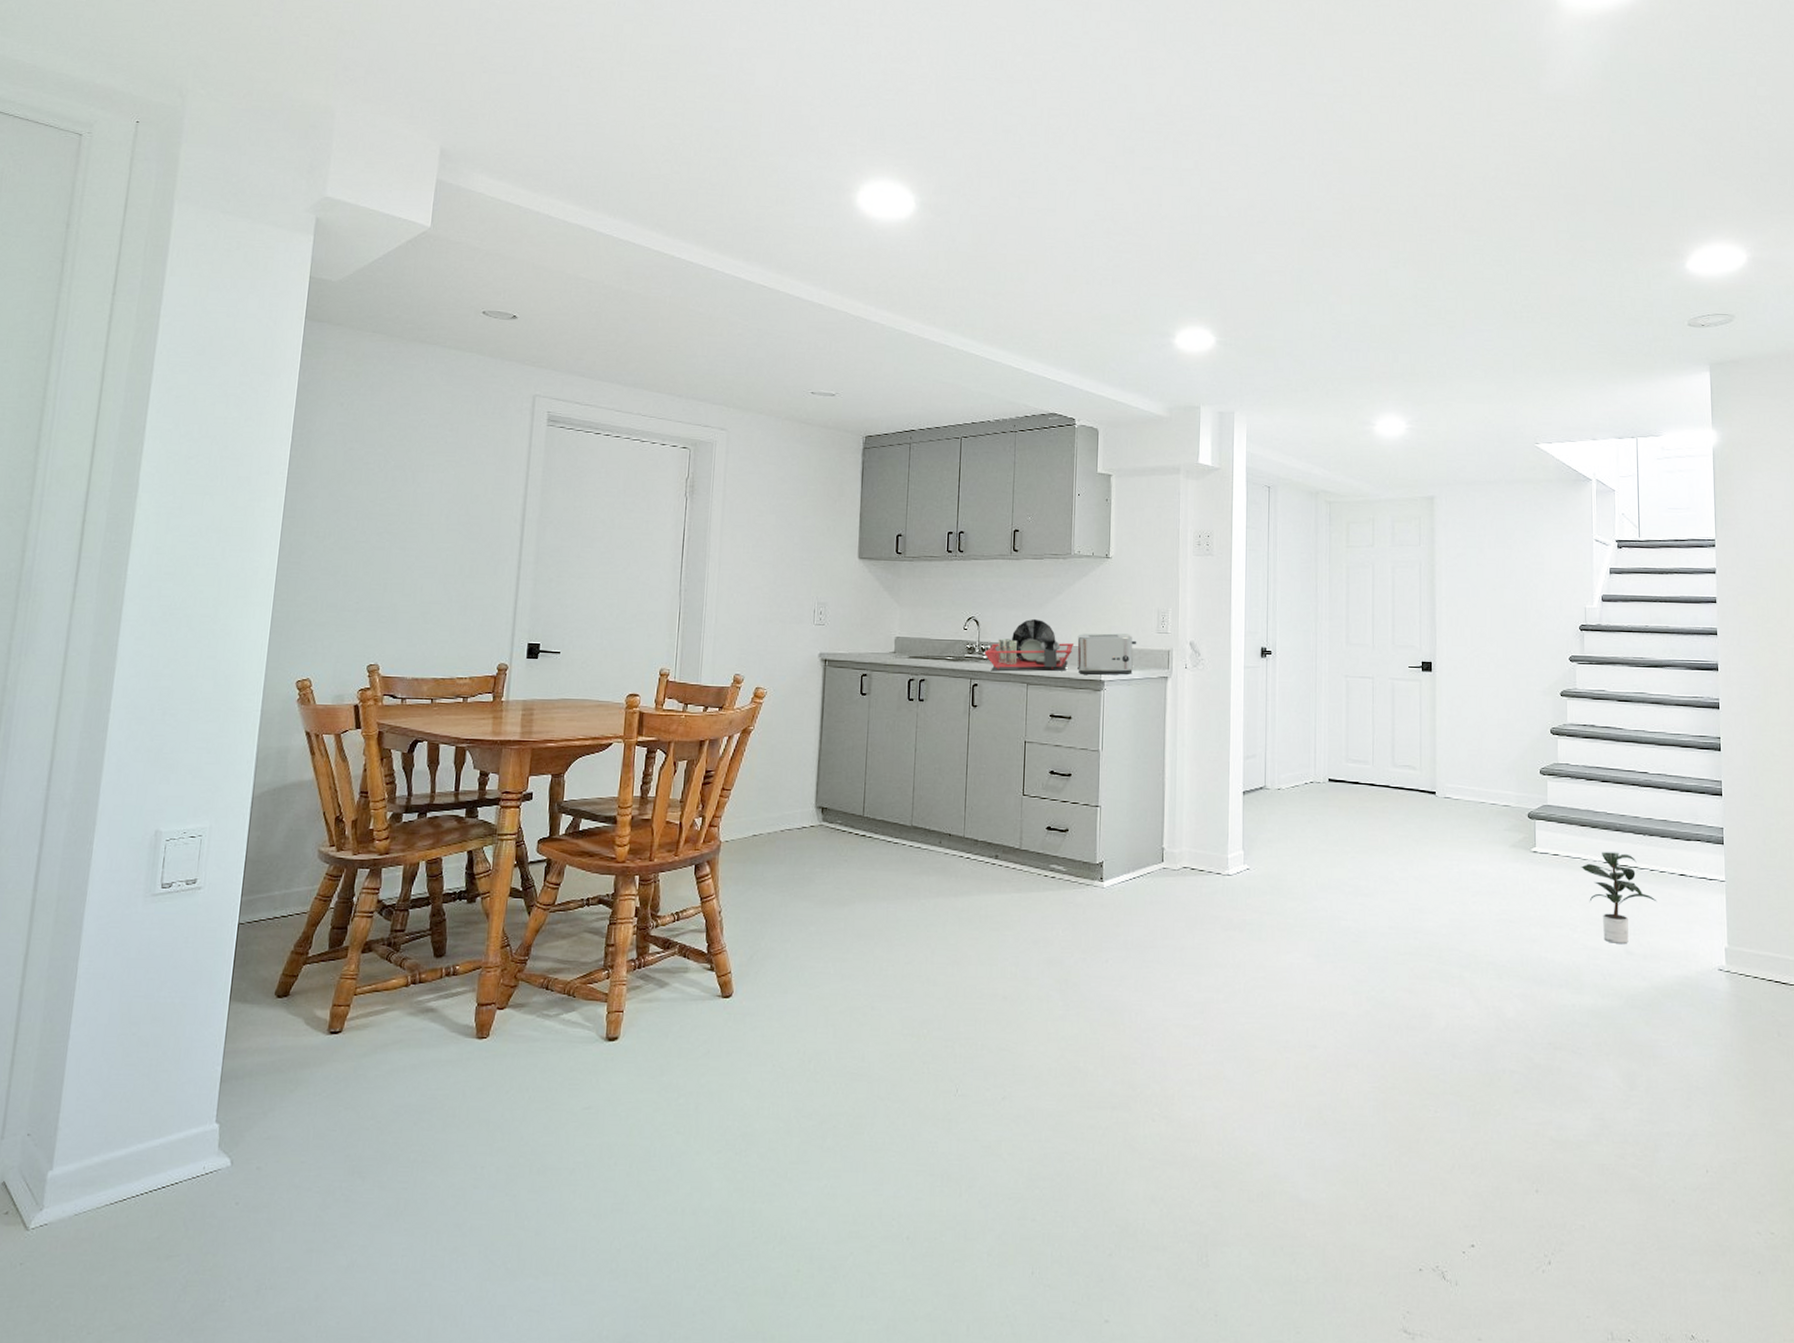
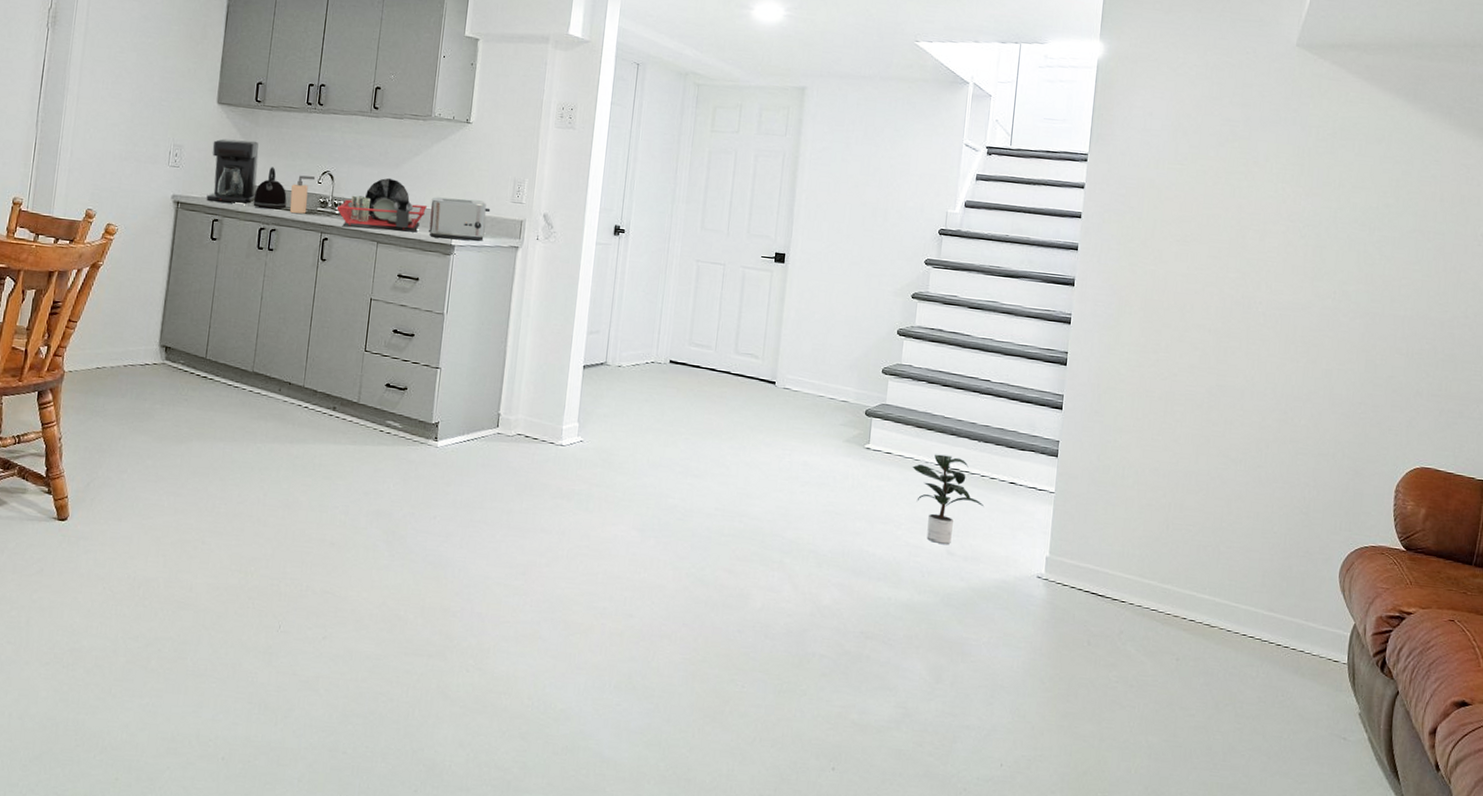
coffee maker: none [853,592,903,657] -> present [206,139,259,205]
kettle: none [900,617,935,659] -> present [253,167,287,210]
soap dispenser: none [937,623,961,662] -> present [289,175,316,214]

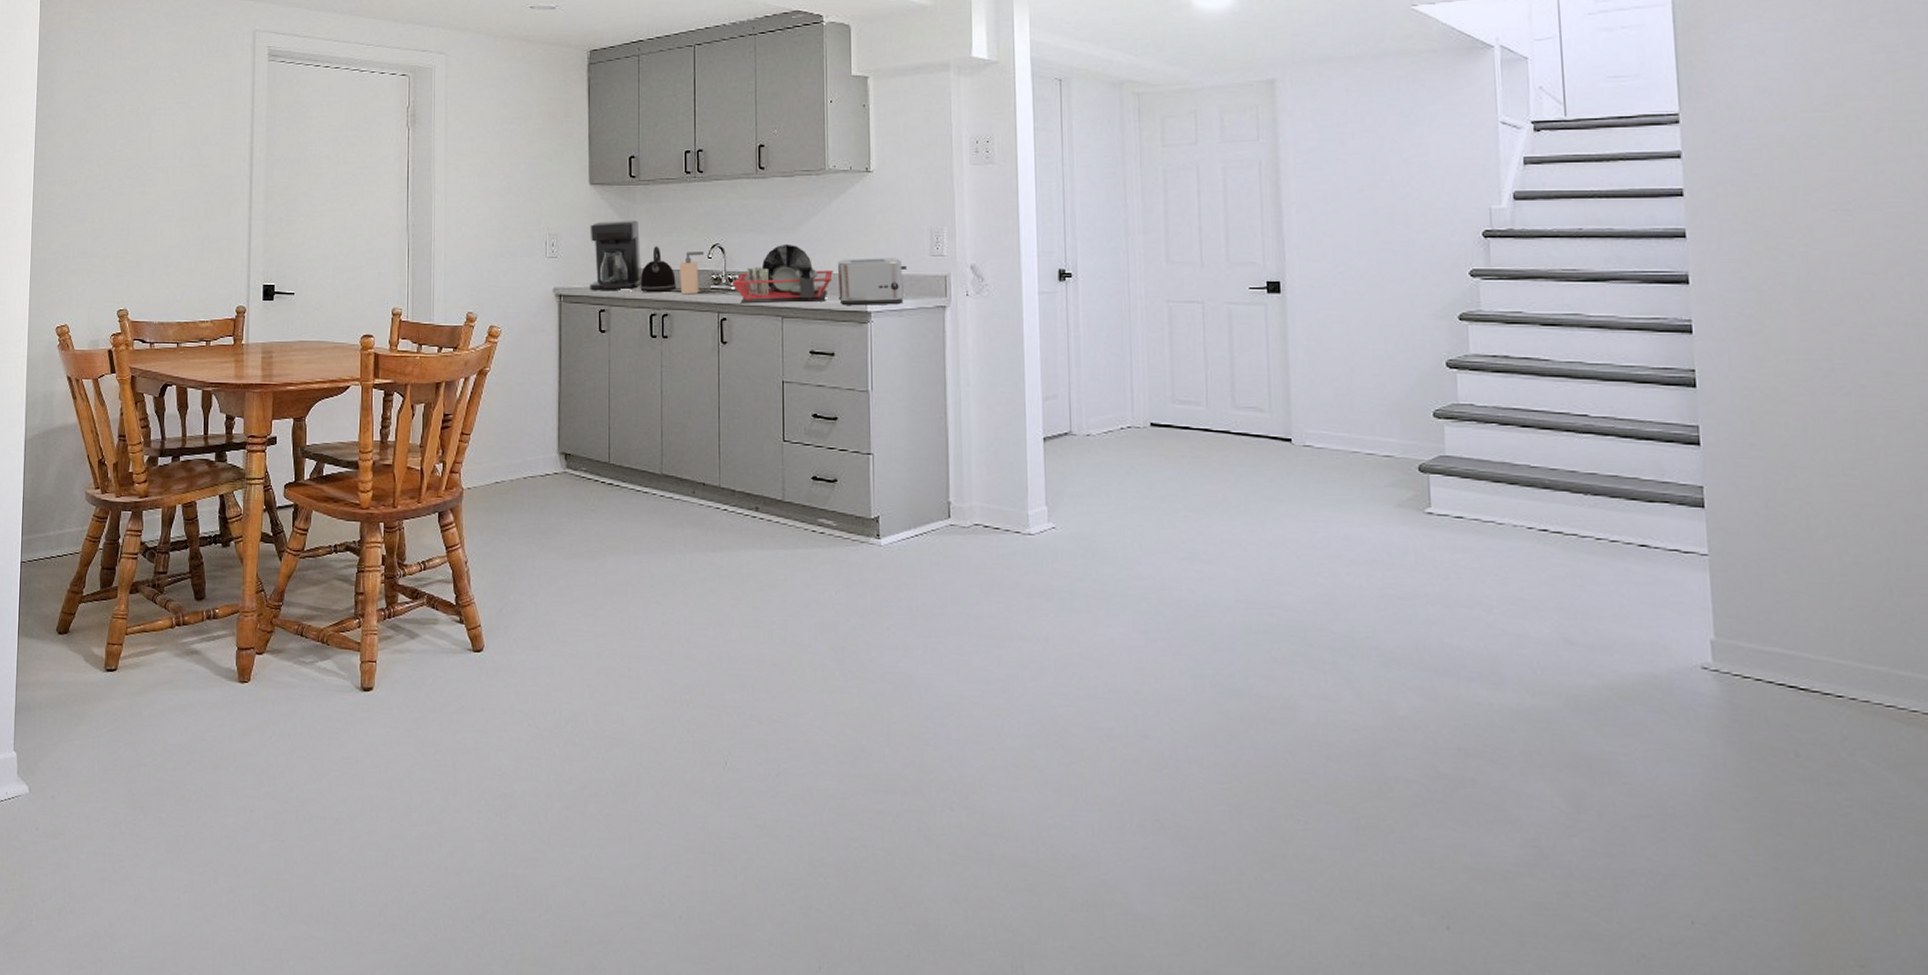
potted plant: present [912,454,985,544] -> none [1495,514,1608,630]

